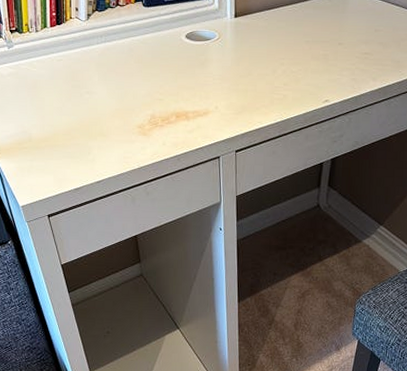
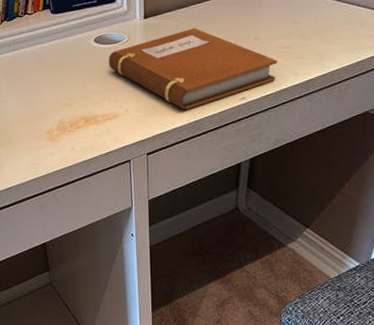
notebook: none [200,29,359,109] -> present [109,28,277,109]

